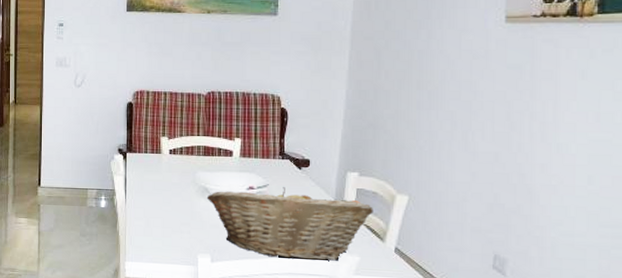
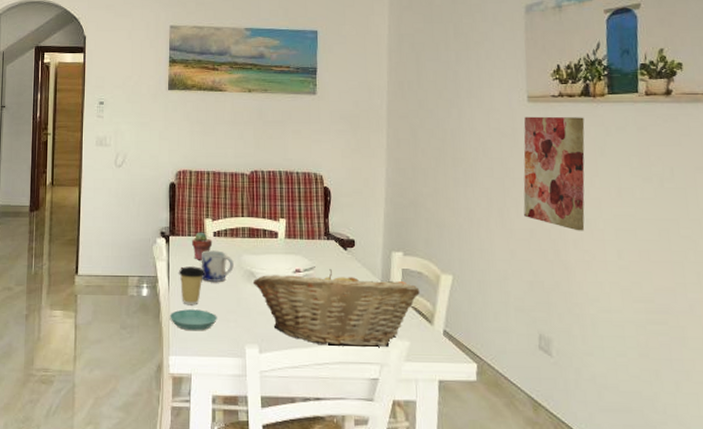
saucer: none [126,220,171,241] -> present [169,309,217,331]
coffee cup: none [134,181,160,217] -> present [178,266,204,306]
potted succulent: none [147,149,168,176] -> present [191,232,213,260]
mug: none [156,167,188,196] -> present [201,250,234,282]
wall art: none [490,37,567,156] -> present [523,116,585,231]

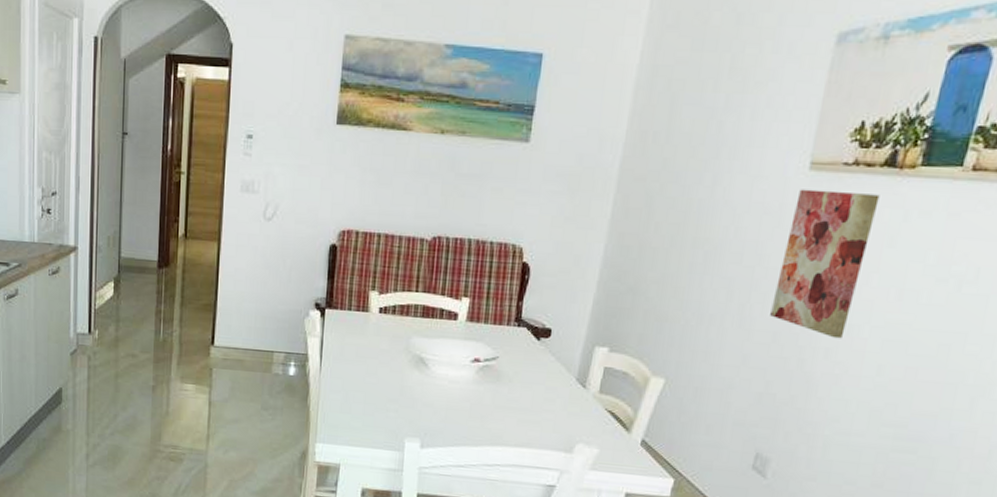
saucer: present [169,309,217,331] -> none [319,393,375,419]
coffee cup: present [178,266,204,306] -> none [332,345,364,390]
potted succulent: present [191,232,213,260] -> none [351,306,377,340]
mug: present [201,250,234,282] -> none [360,328,401,366]
fruit basket: present [252,269,420,348] -> none [421,361,622,453]

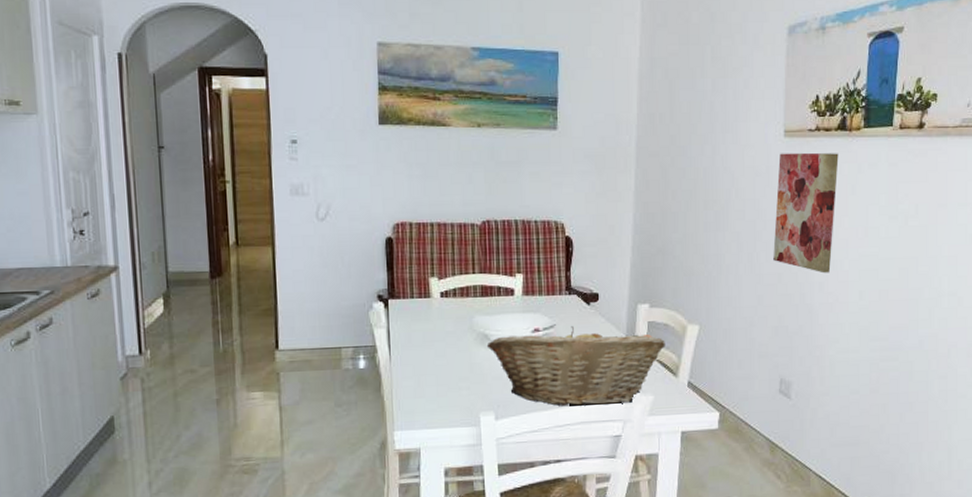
fruit basket: none [421,361,622,453] -> present [486,326,665,407]

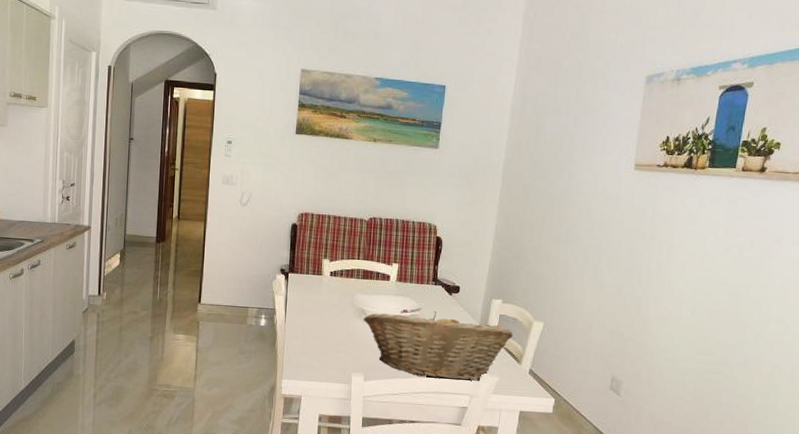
wall art: present [773,152,839,274] -> none [615,183,683,291]

